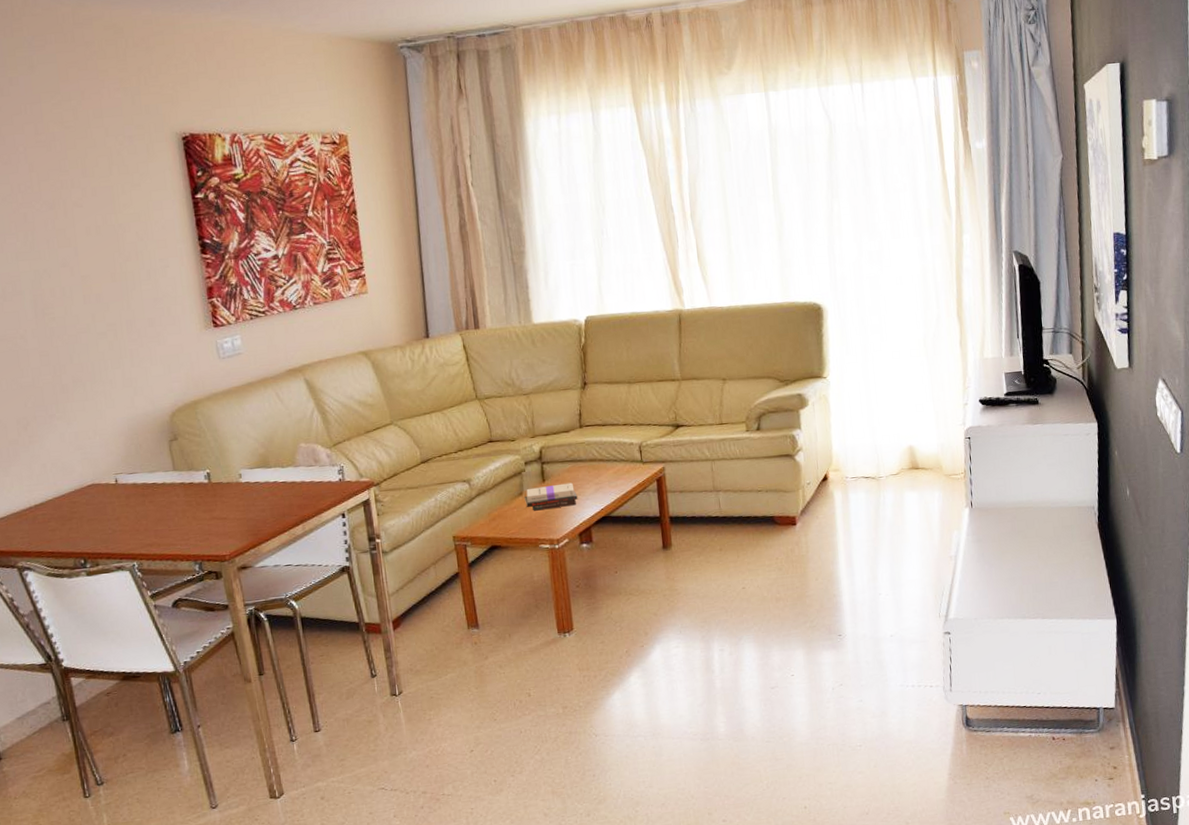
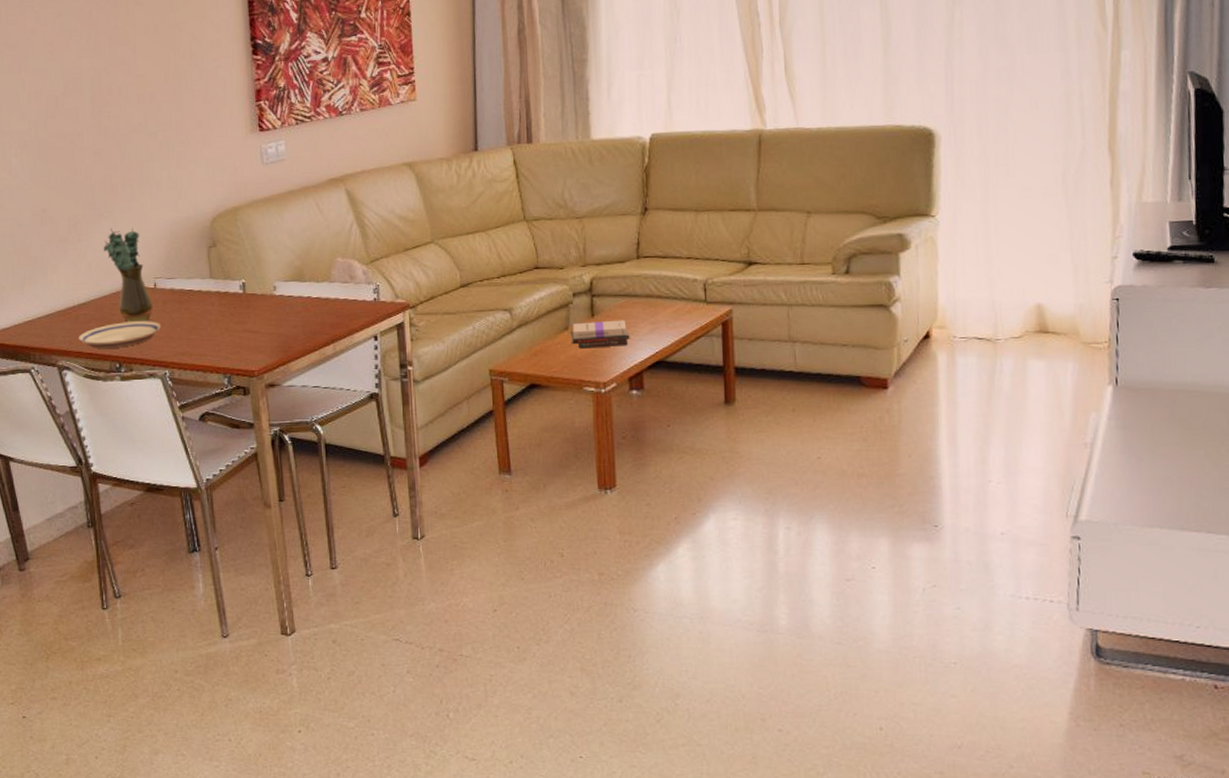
plate: none [38,516,125,547] -> present [79,321,161,349]
vase: none [58,426,116,520] -> present [104,228,153,323]

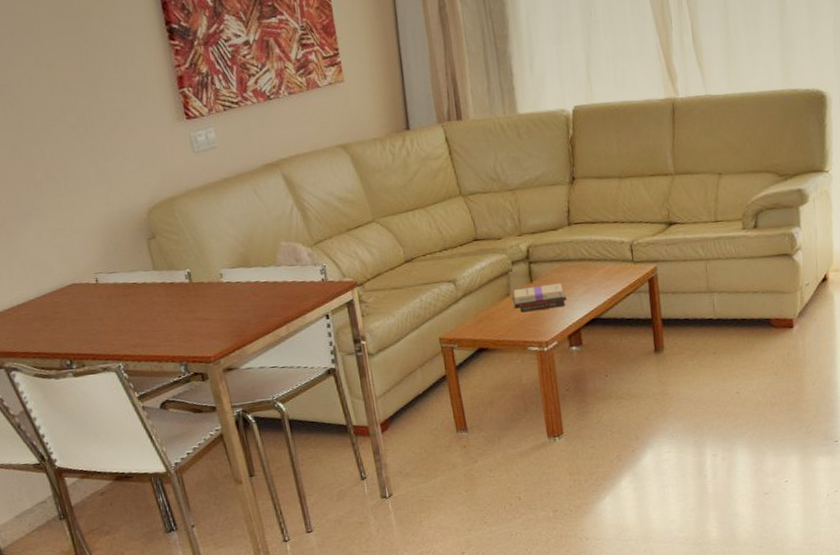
plate: present [79,321,161,349] -> none [23,316,109,348]
vase: present [104,228,153,323] -> none [36,224,98,320]

